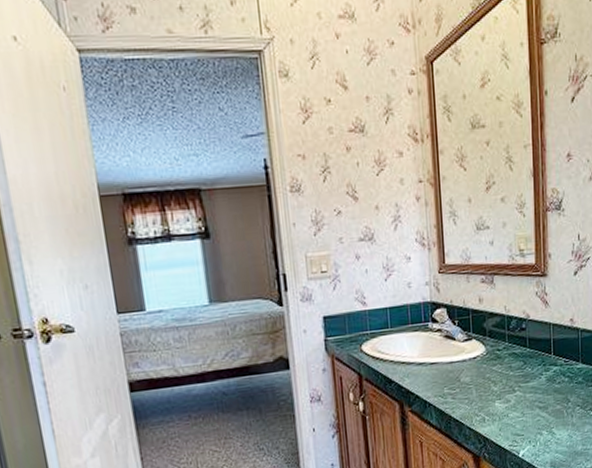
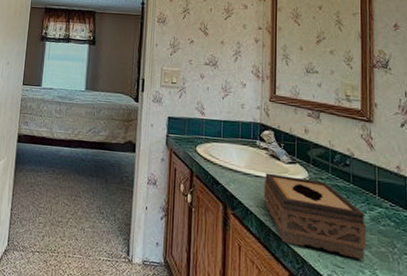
tissue box: none [440,352,544,427] -> present [263,173,367,260]

